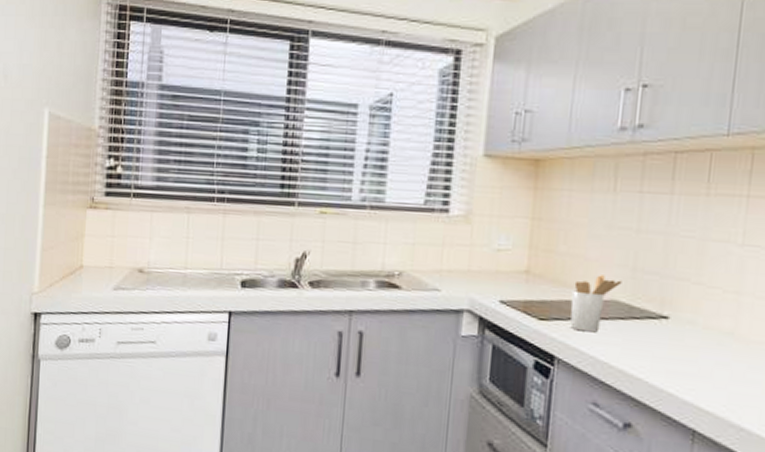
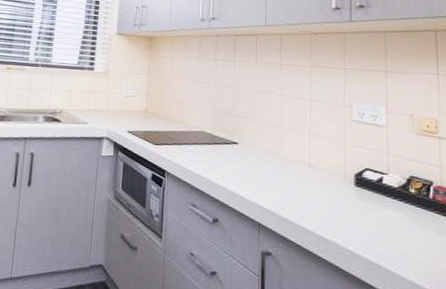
utensil holder: present [570,275,622,333] -> none [174,114,207,154]

